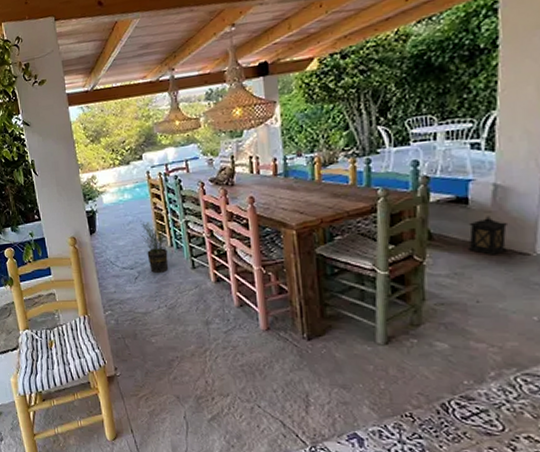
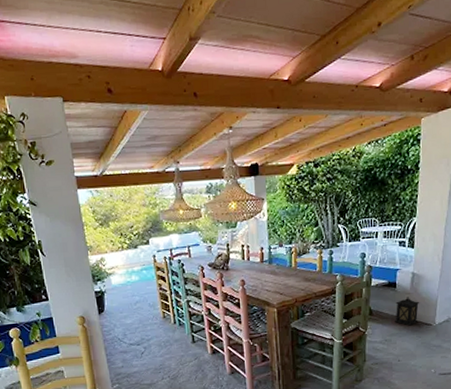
potted plant: present [140,213,169,273] -> none [146,293,173,348]

